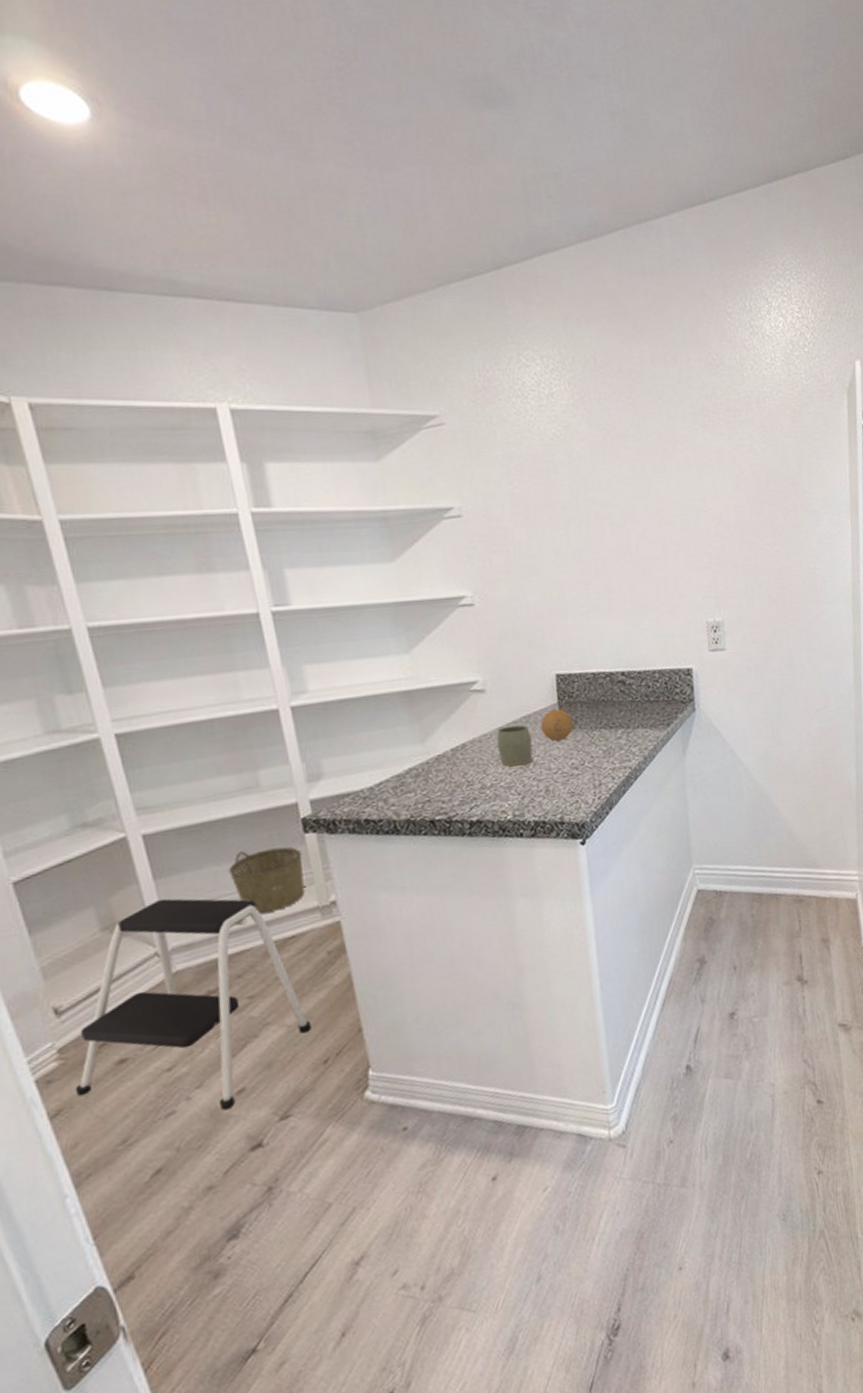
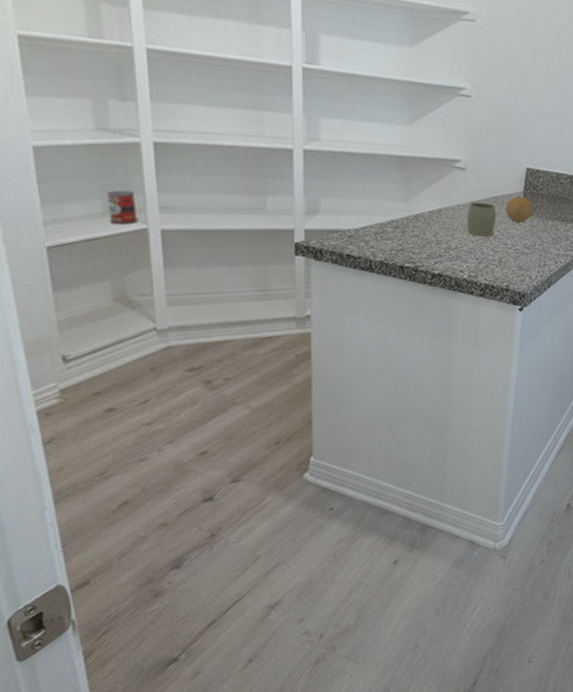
can: none [71,796,113,840] -> present [107,190,138,224]
step stool: present [75,898,311,1111] -> none [68,285,271,465]
basket: present [229,847,305,914] -> none [227,259,290,314]

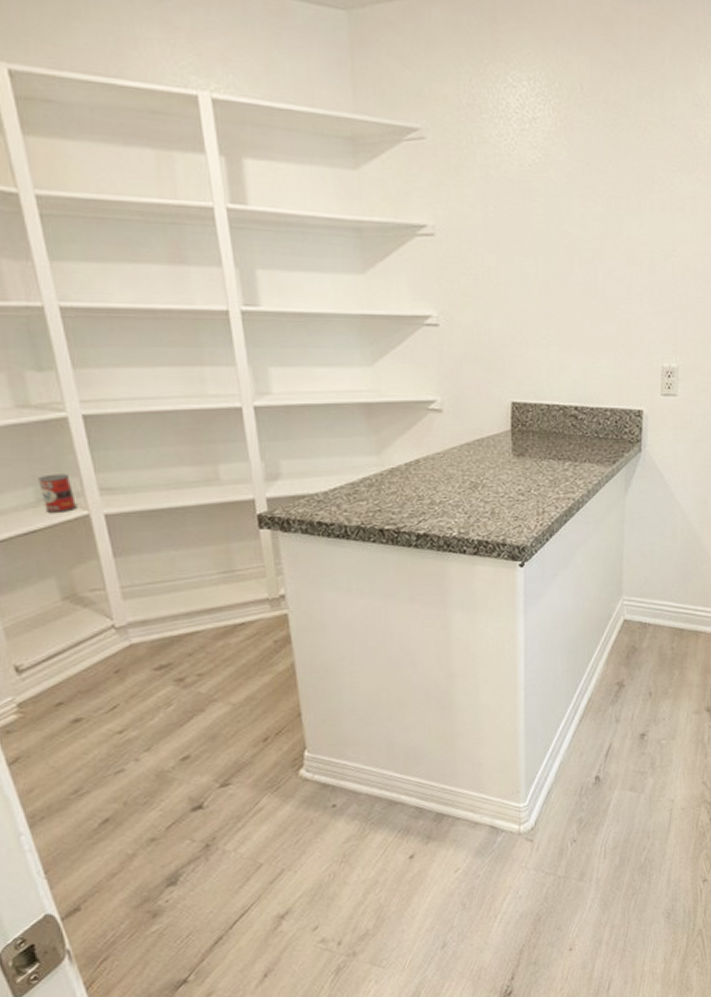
mug: present [466,202,496,237] -> none [449,447,483,486]
fruit: present [505,196,533,223] -> none [492,436,524,466]

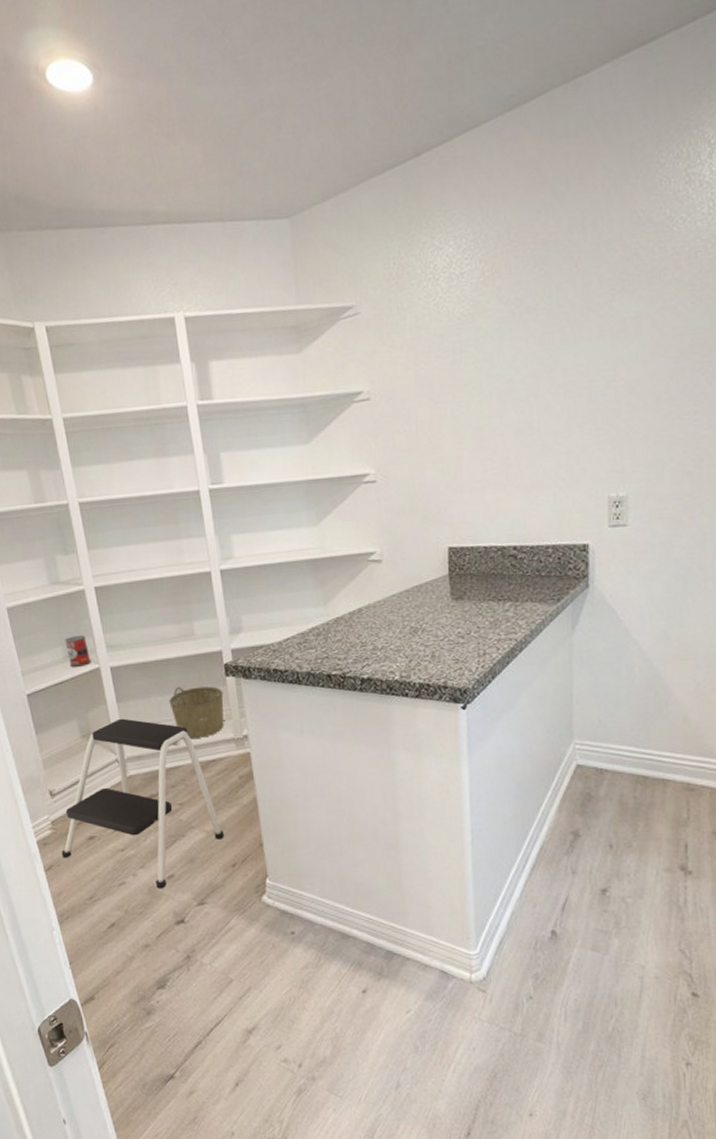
step stool: none [32,576,254,773] -> present [61,718,224,889]
basket: none [185,539,256,599] -> present [169,686,224,738]

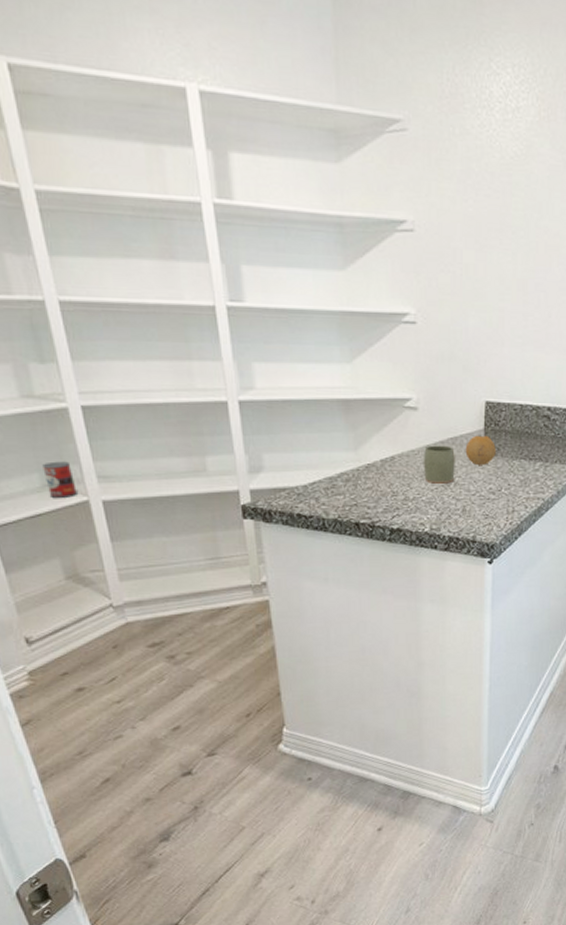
step stool: present [61,718,224,889] -> none [42,559,238,741]
basket: present [169,686,224,738] -> none [176,527,240,584]
mug: none [389,593,422,632] -> present [423,445,455,484]
fruit: none [431,580,462,610] -> present [465,435,496,465]

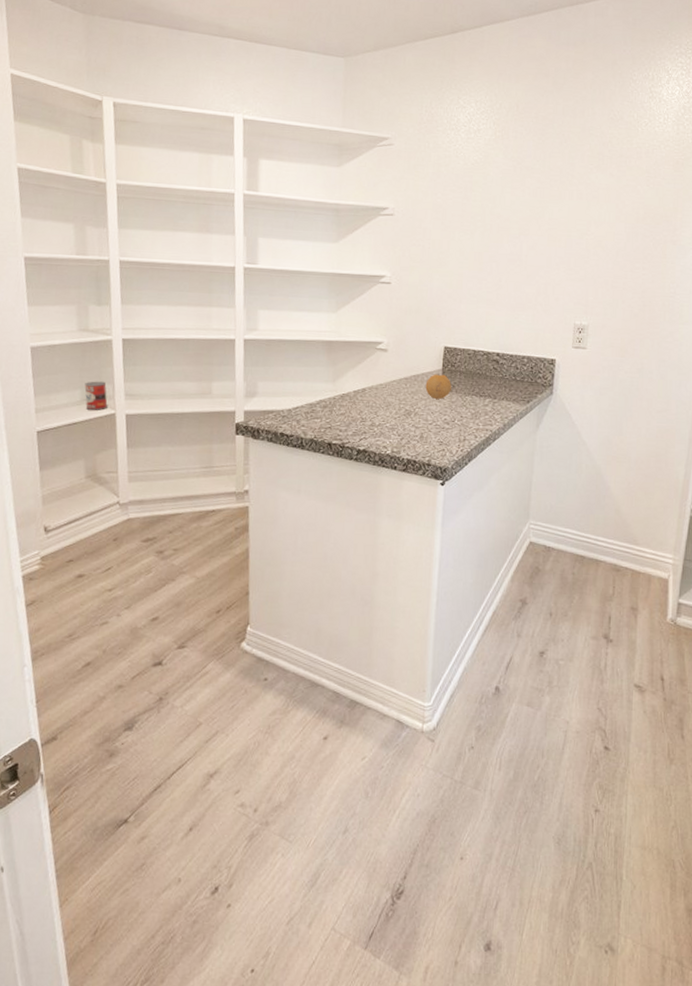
mug: present [423,445,455,484] -> none [389,380,417,413]

